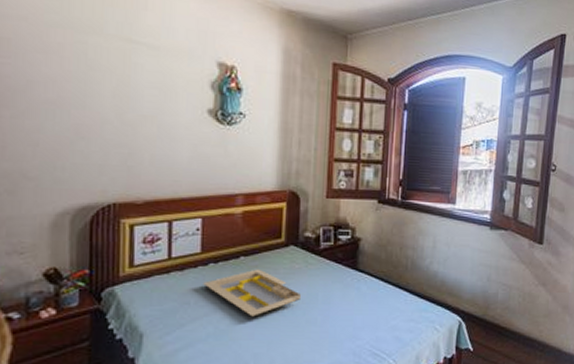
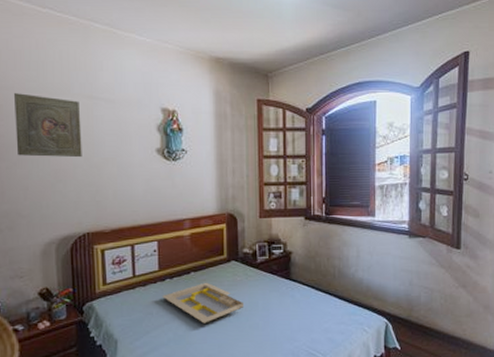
religious icon: none [26,26,115,112] -> present [14,93,82,158]

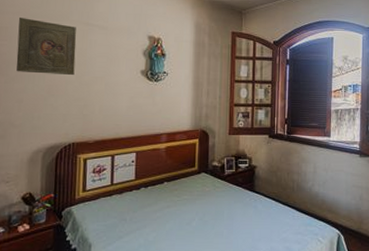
serving tray: present [162,282,245,323] -> none [136,191,211,230]

